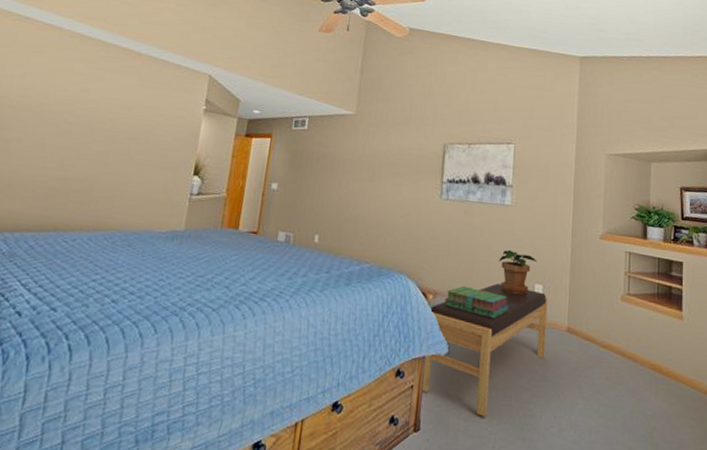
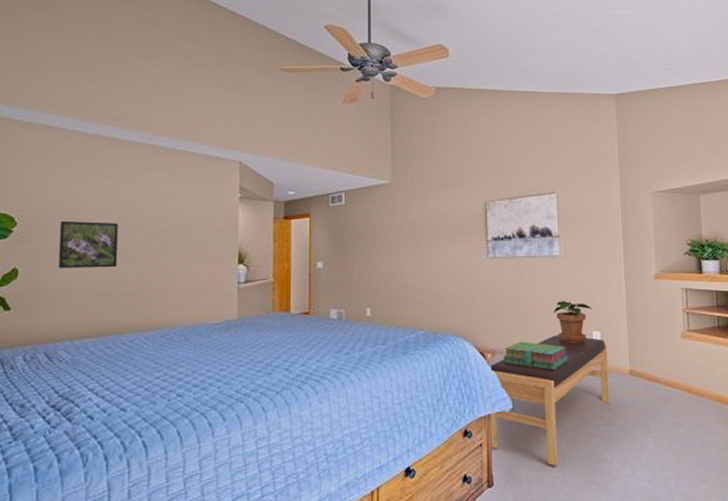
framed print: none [12,110,79,164] -> present [58,220,119,268]

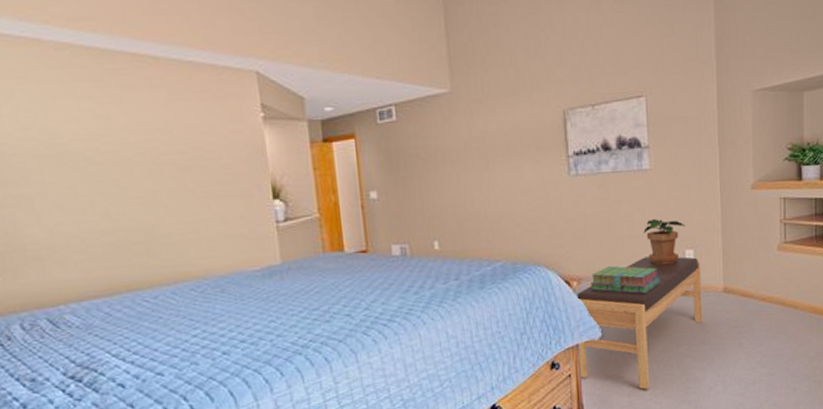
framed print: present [58,220,119,268] -> none [30,156,119,217]

